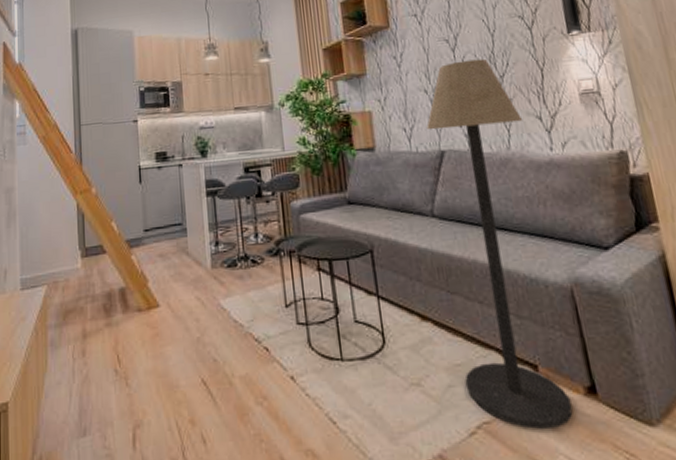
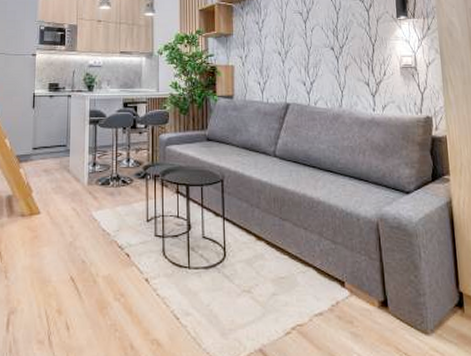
floor lamp: present [426,58,573,429] -> none [277,31,368,332]

